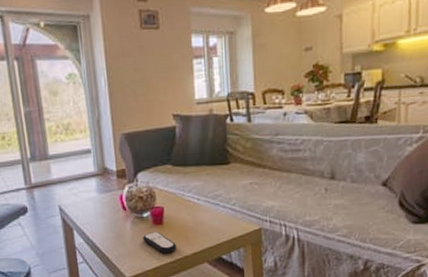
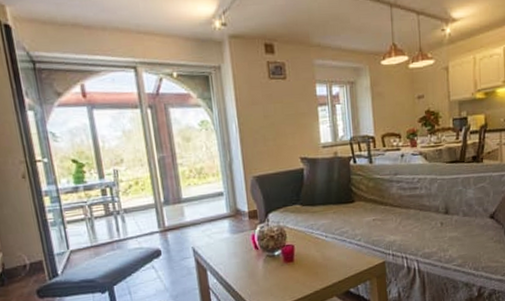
remote control: present [142,231,176,254] -> none [274,268,307,290]

